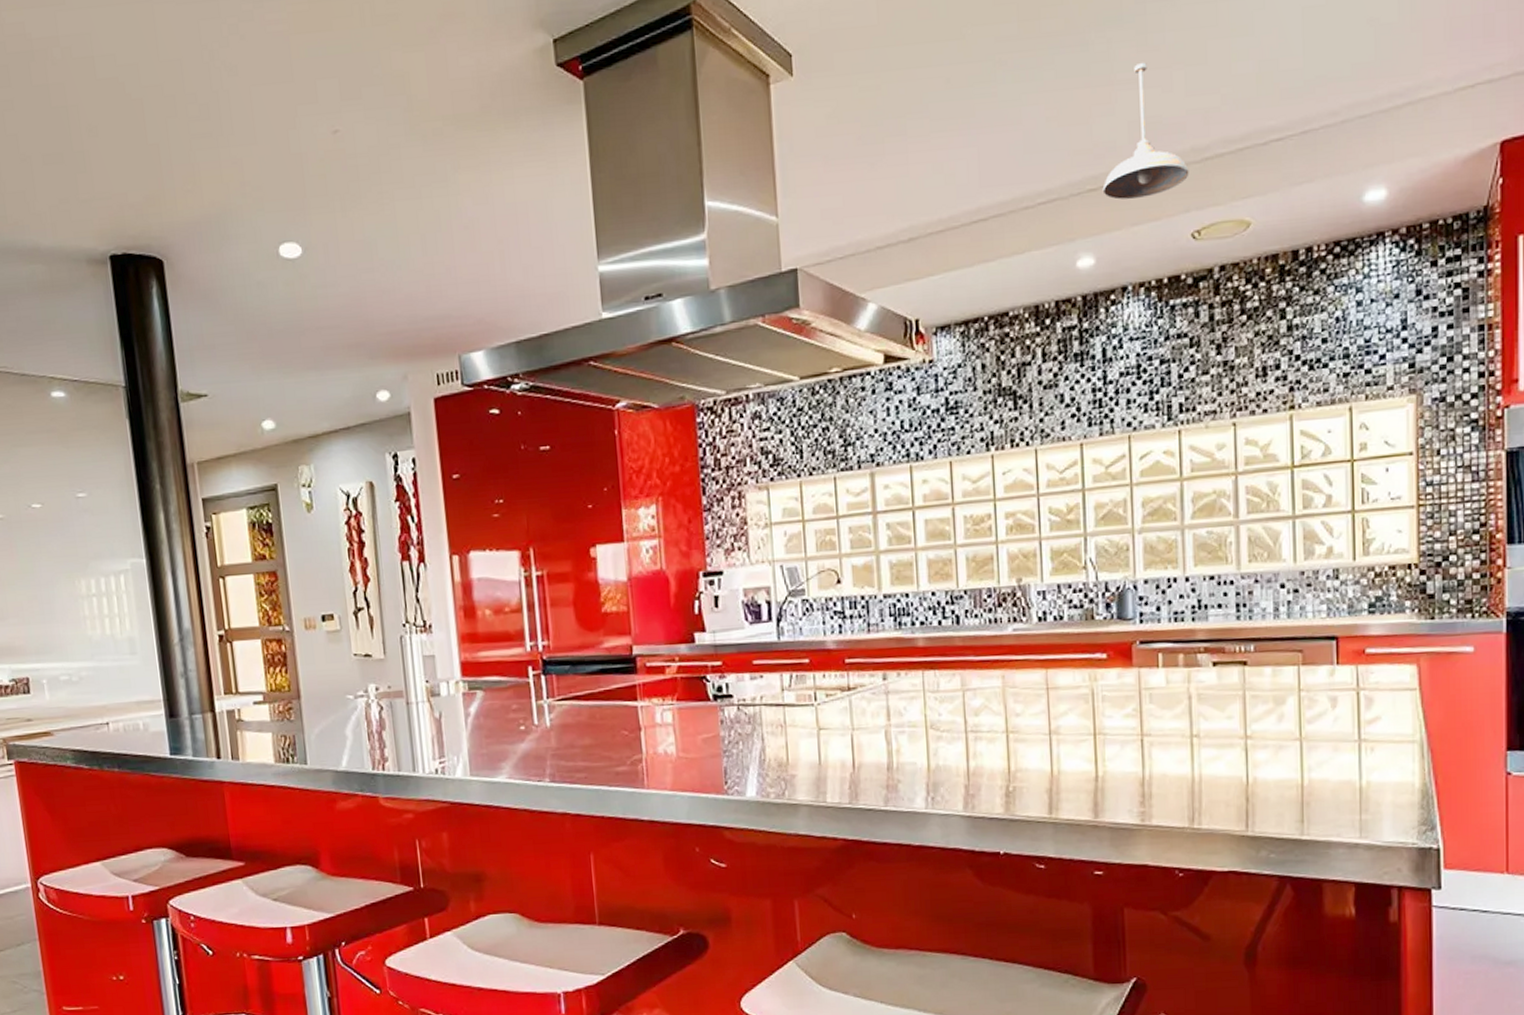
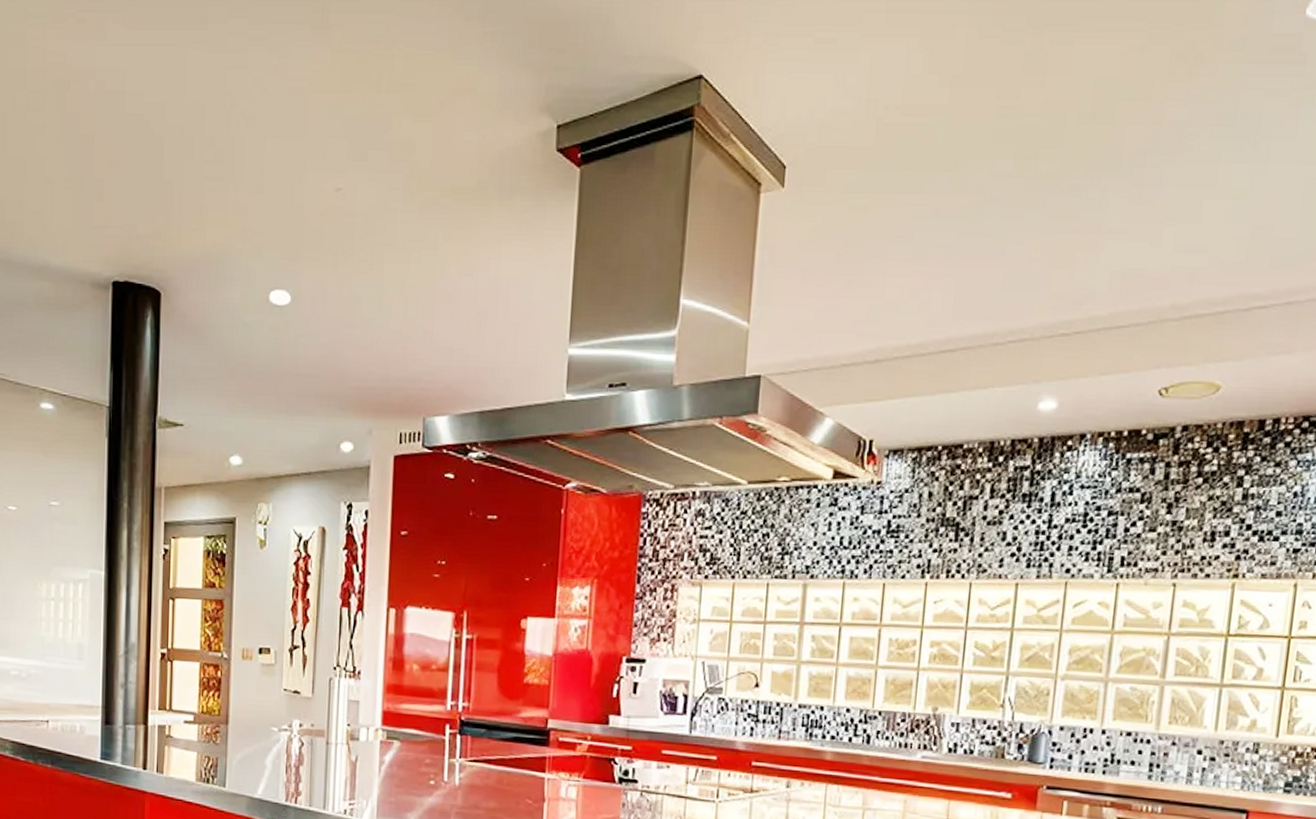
pendant light: present [1102,62,1189,200] -> none [1075,214,1166,348]

